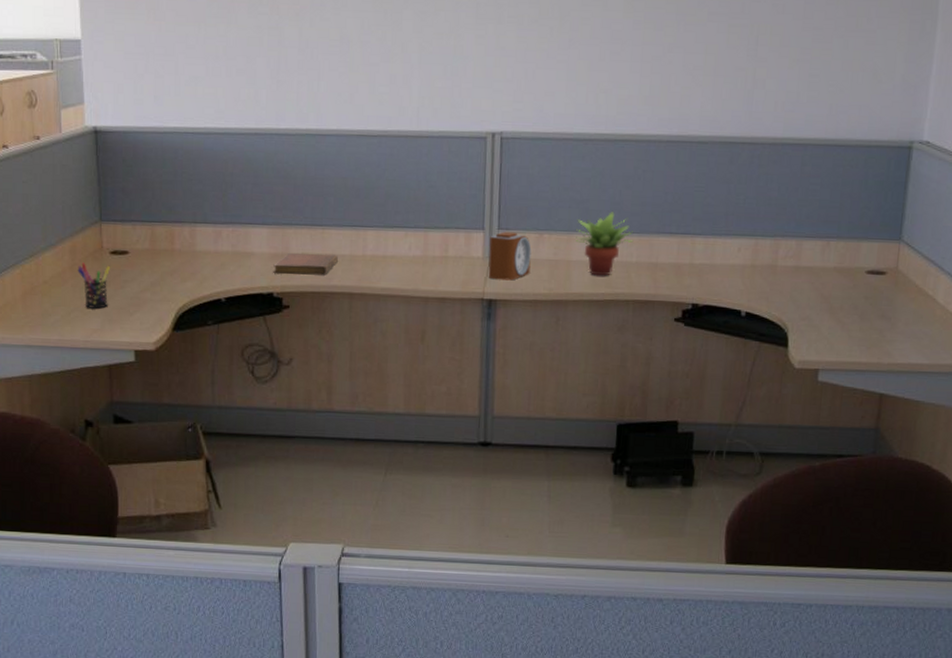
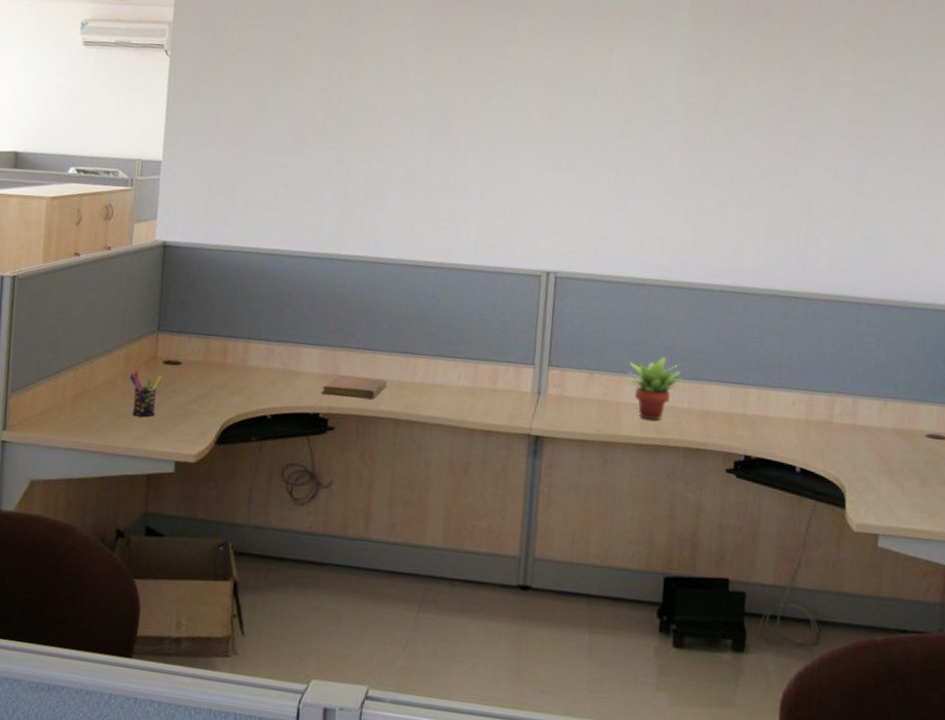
alarm clock: present [488,231,532,281] -> none [536,368,581,418]

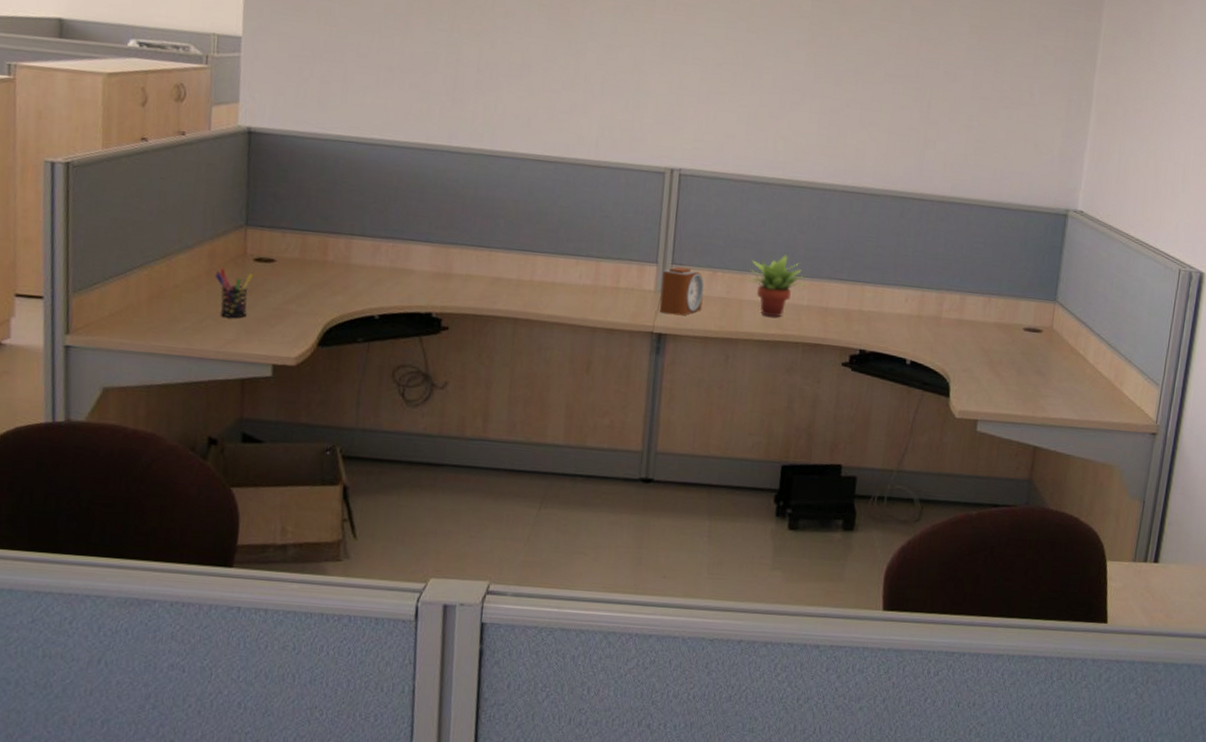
notebook: present [321,375,387,400] -> none [433,273,504,299]
alarm clock: none [536,368,581,418] -> present [659,266,704,316]

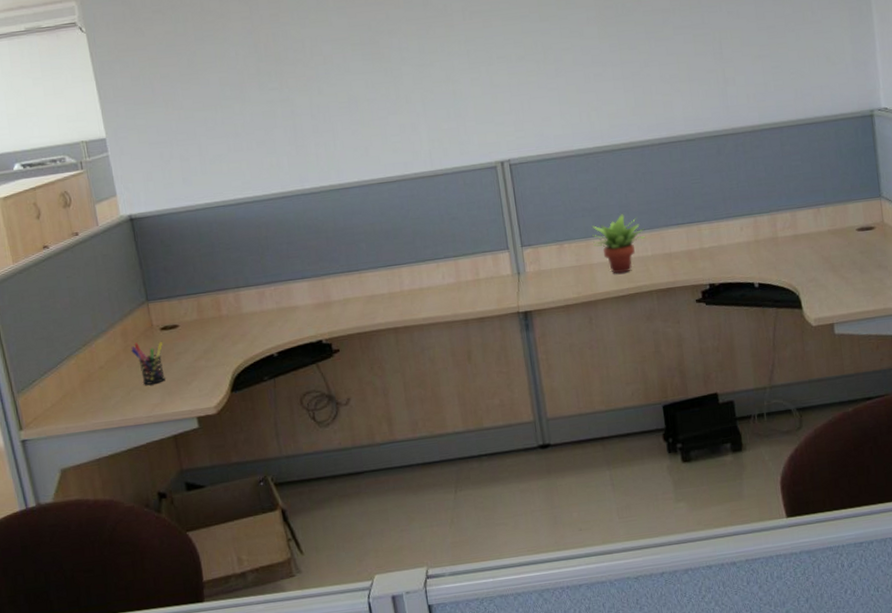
alarm clock: present [659,266,704,316] -> none [515,247,558,293]

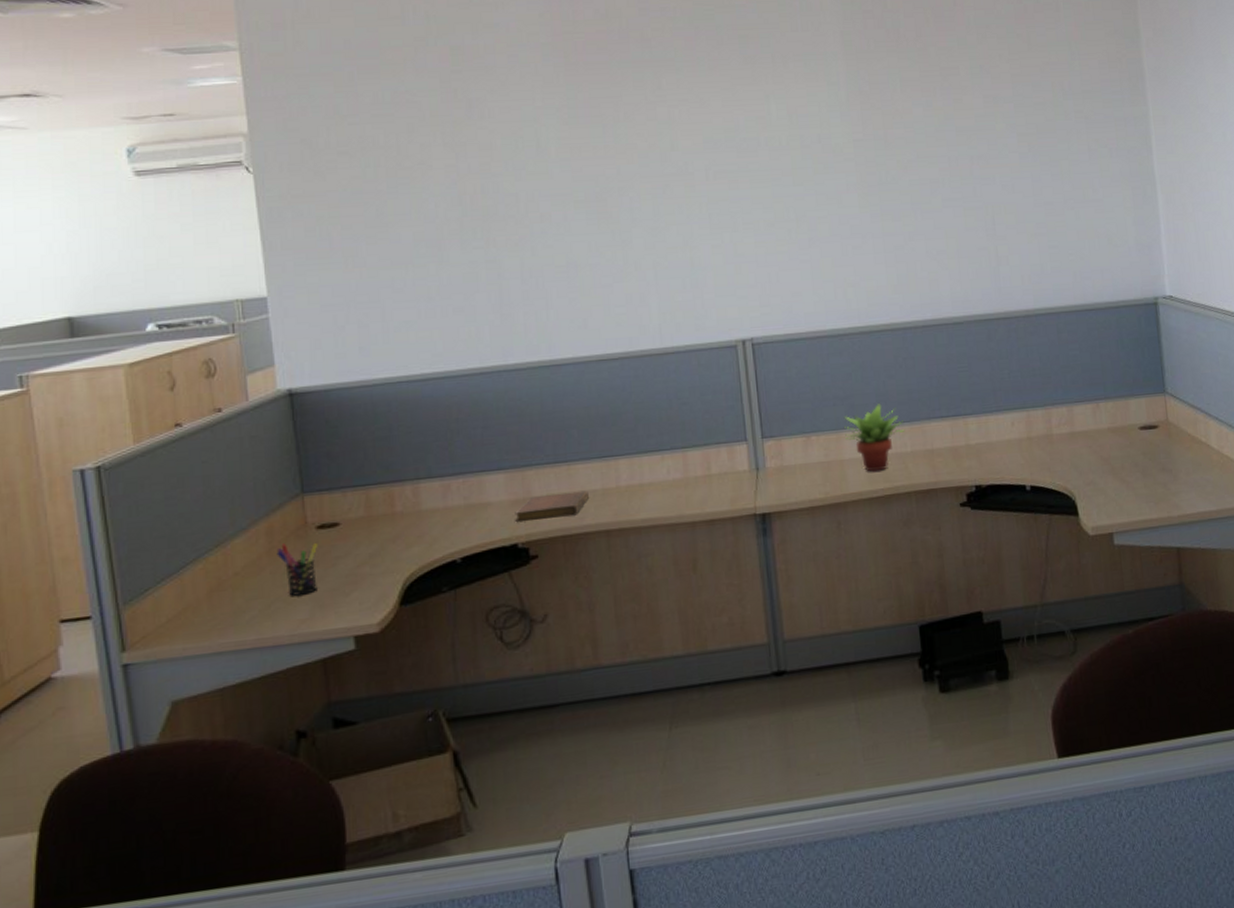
notebook: none [318,295,378,323] -> present [515,490,589,523]

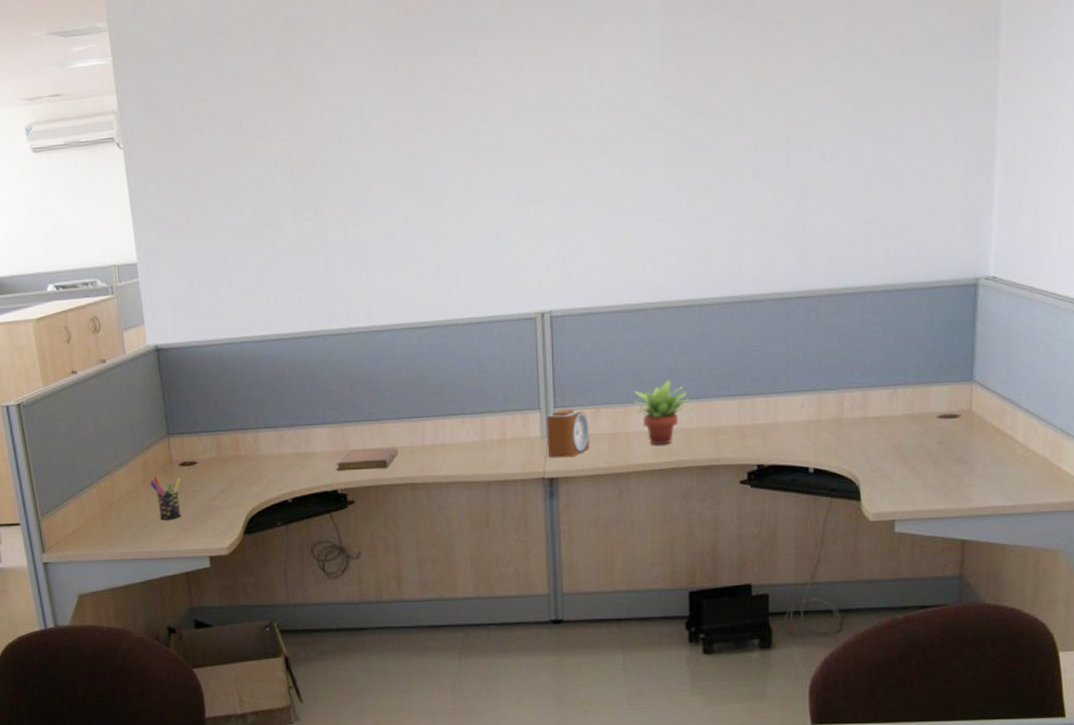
alarm clock: none [754,438,802,492] -> present [547,409,590,458]

